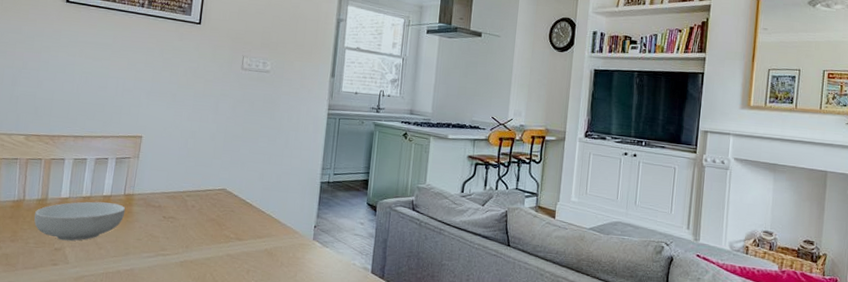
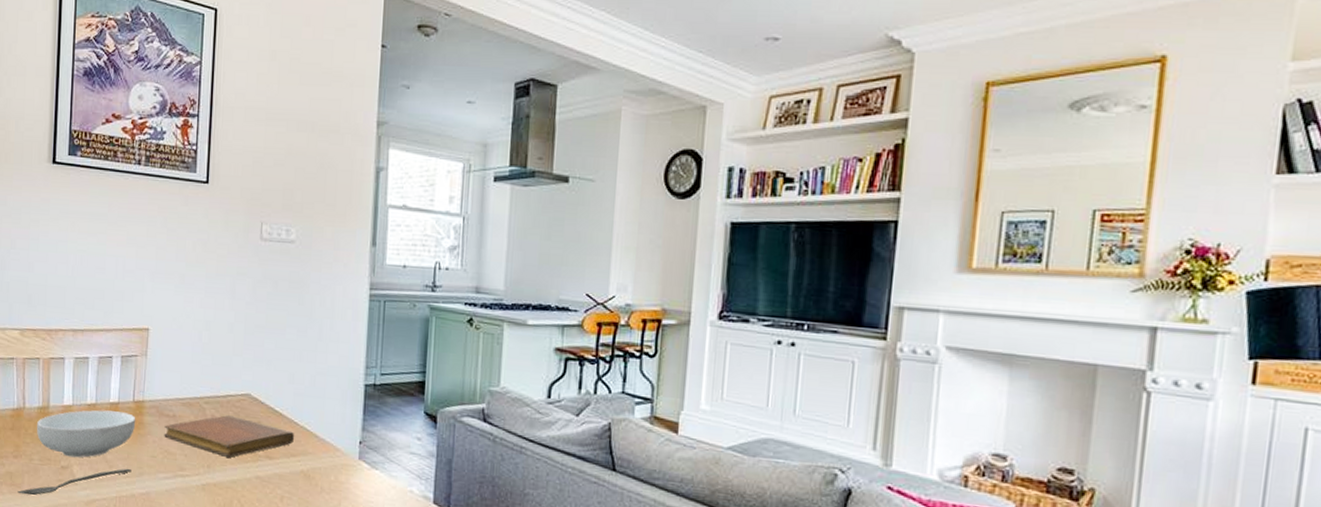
spoon: none [12,249,119,274] -> present [17,468,132,496]
notebook: none [149,206,262,239] -> present [164,415,295,457]

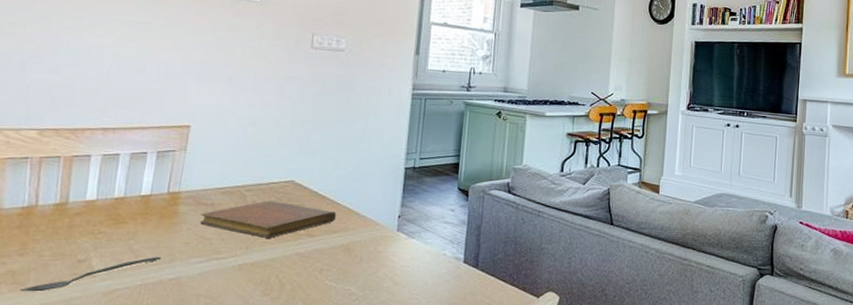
cereal bowl: present [36,410,136,458] -> none [50,203,170,250]

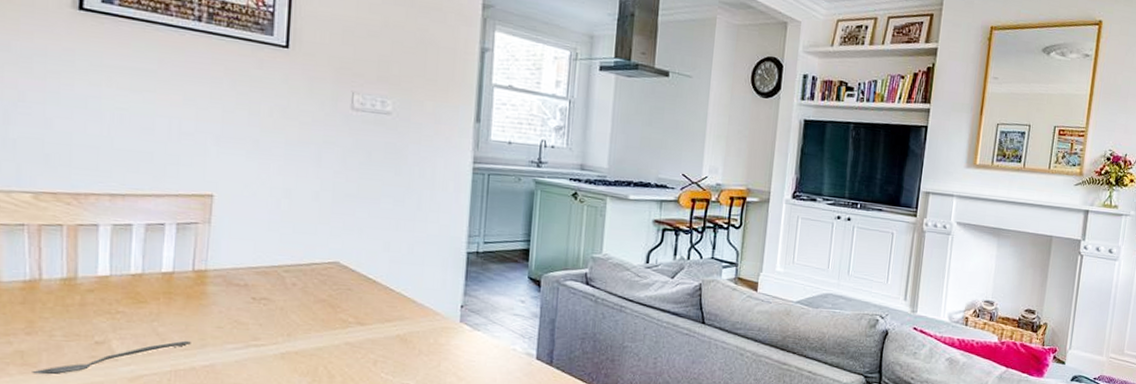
notebook: present [200,201,337,238] -> none [233,283,391,325]

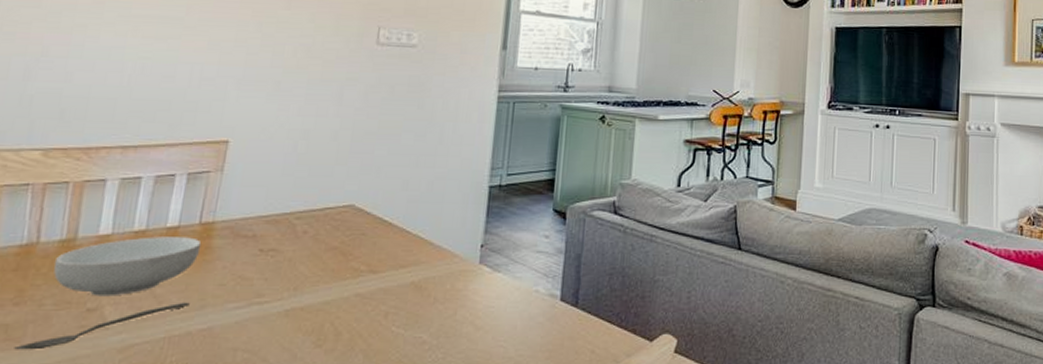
cereal bowl: none [58,280,197,332] -> present [53,237,202,297]

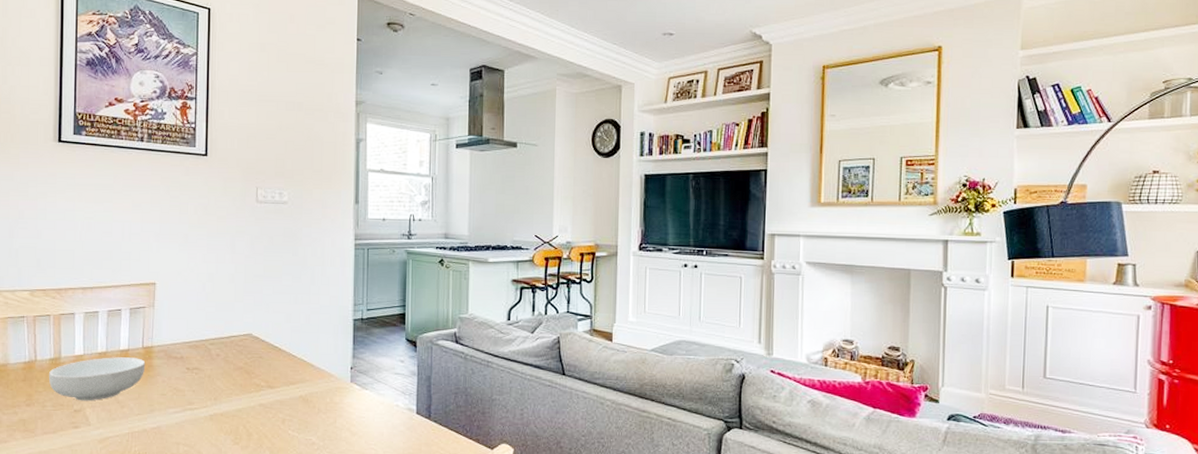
spoon: present [14,302,190,350] -> none [31,406,143,439]

